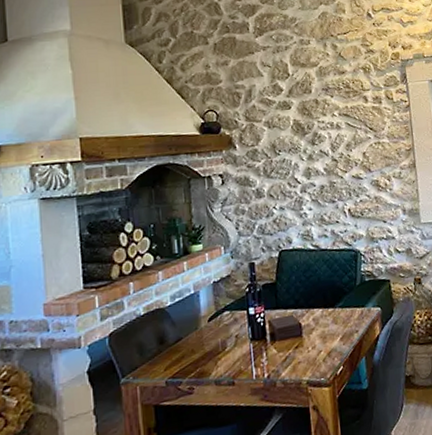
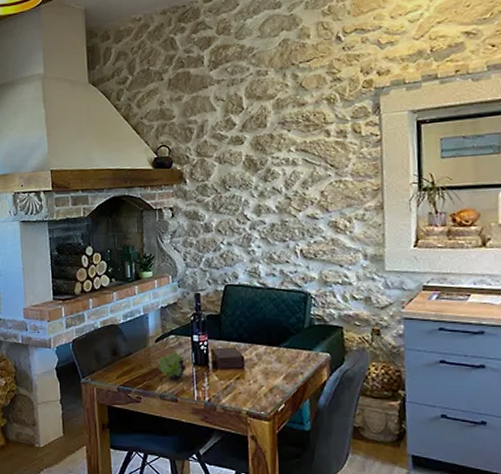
fruit: none [211,328,242,362] -> present [157,351,186,380]

